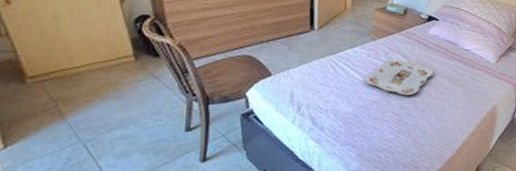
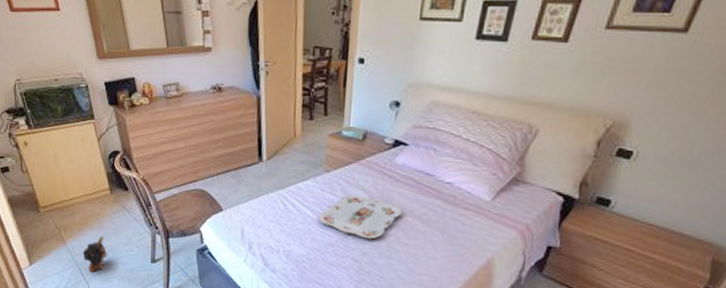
plush toy: none [90,107,128,148] -> present [82,236,108,272]

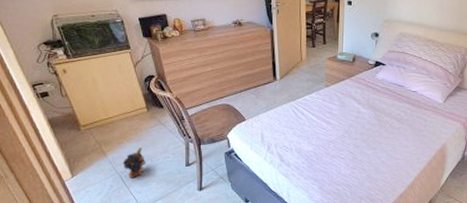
serving tray: present [319,194,402,239] -> none [322,103,383,136]

